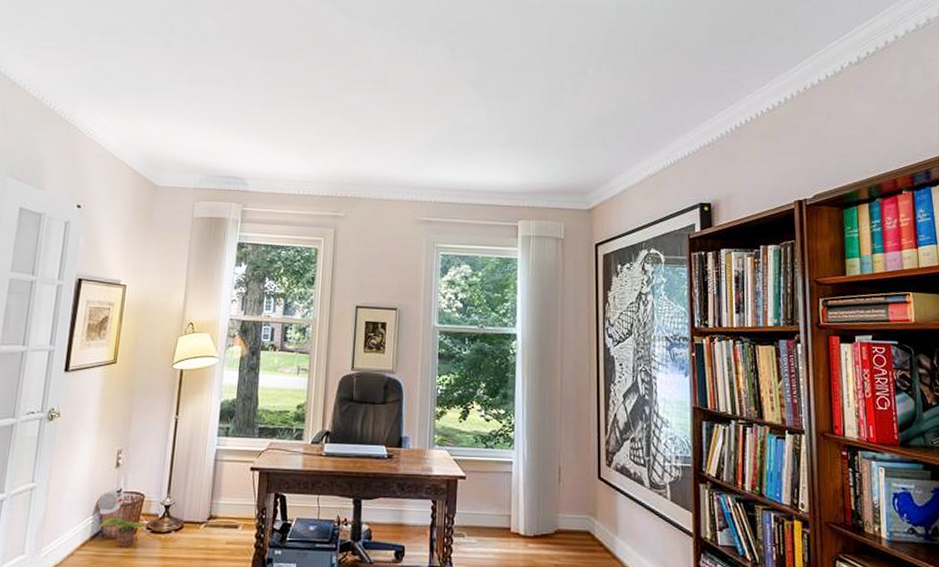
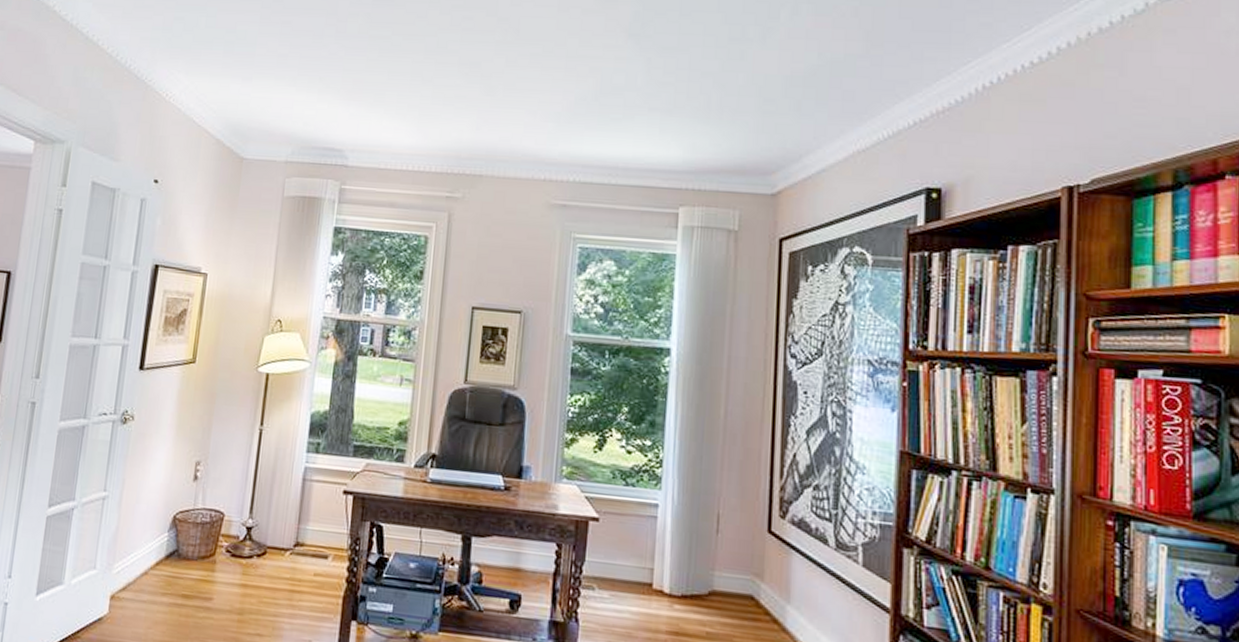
potted plant: present [97,488,148,547] -> none [173,503,228,570]

